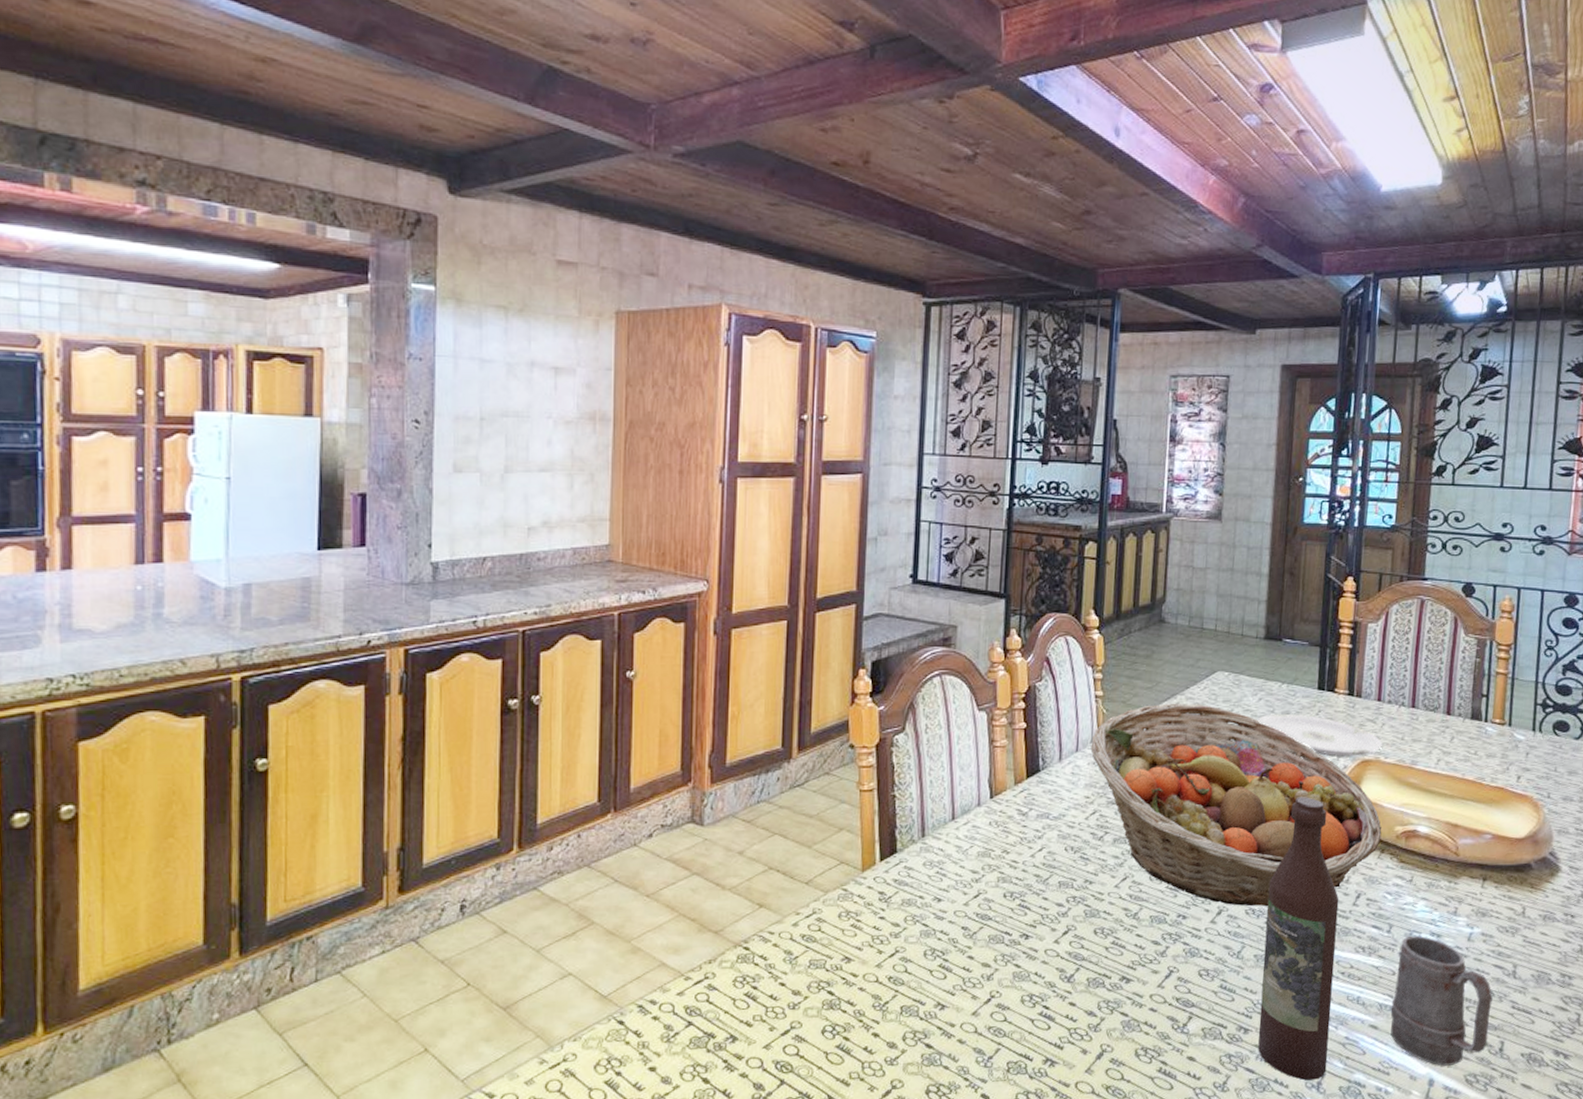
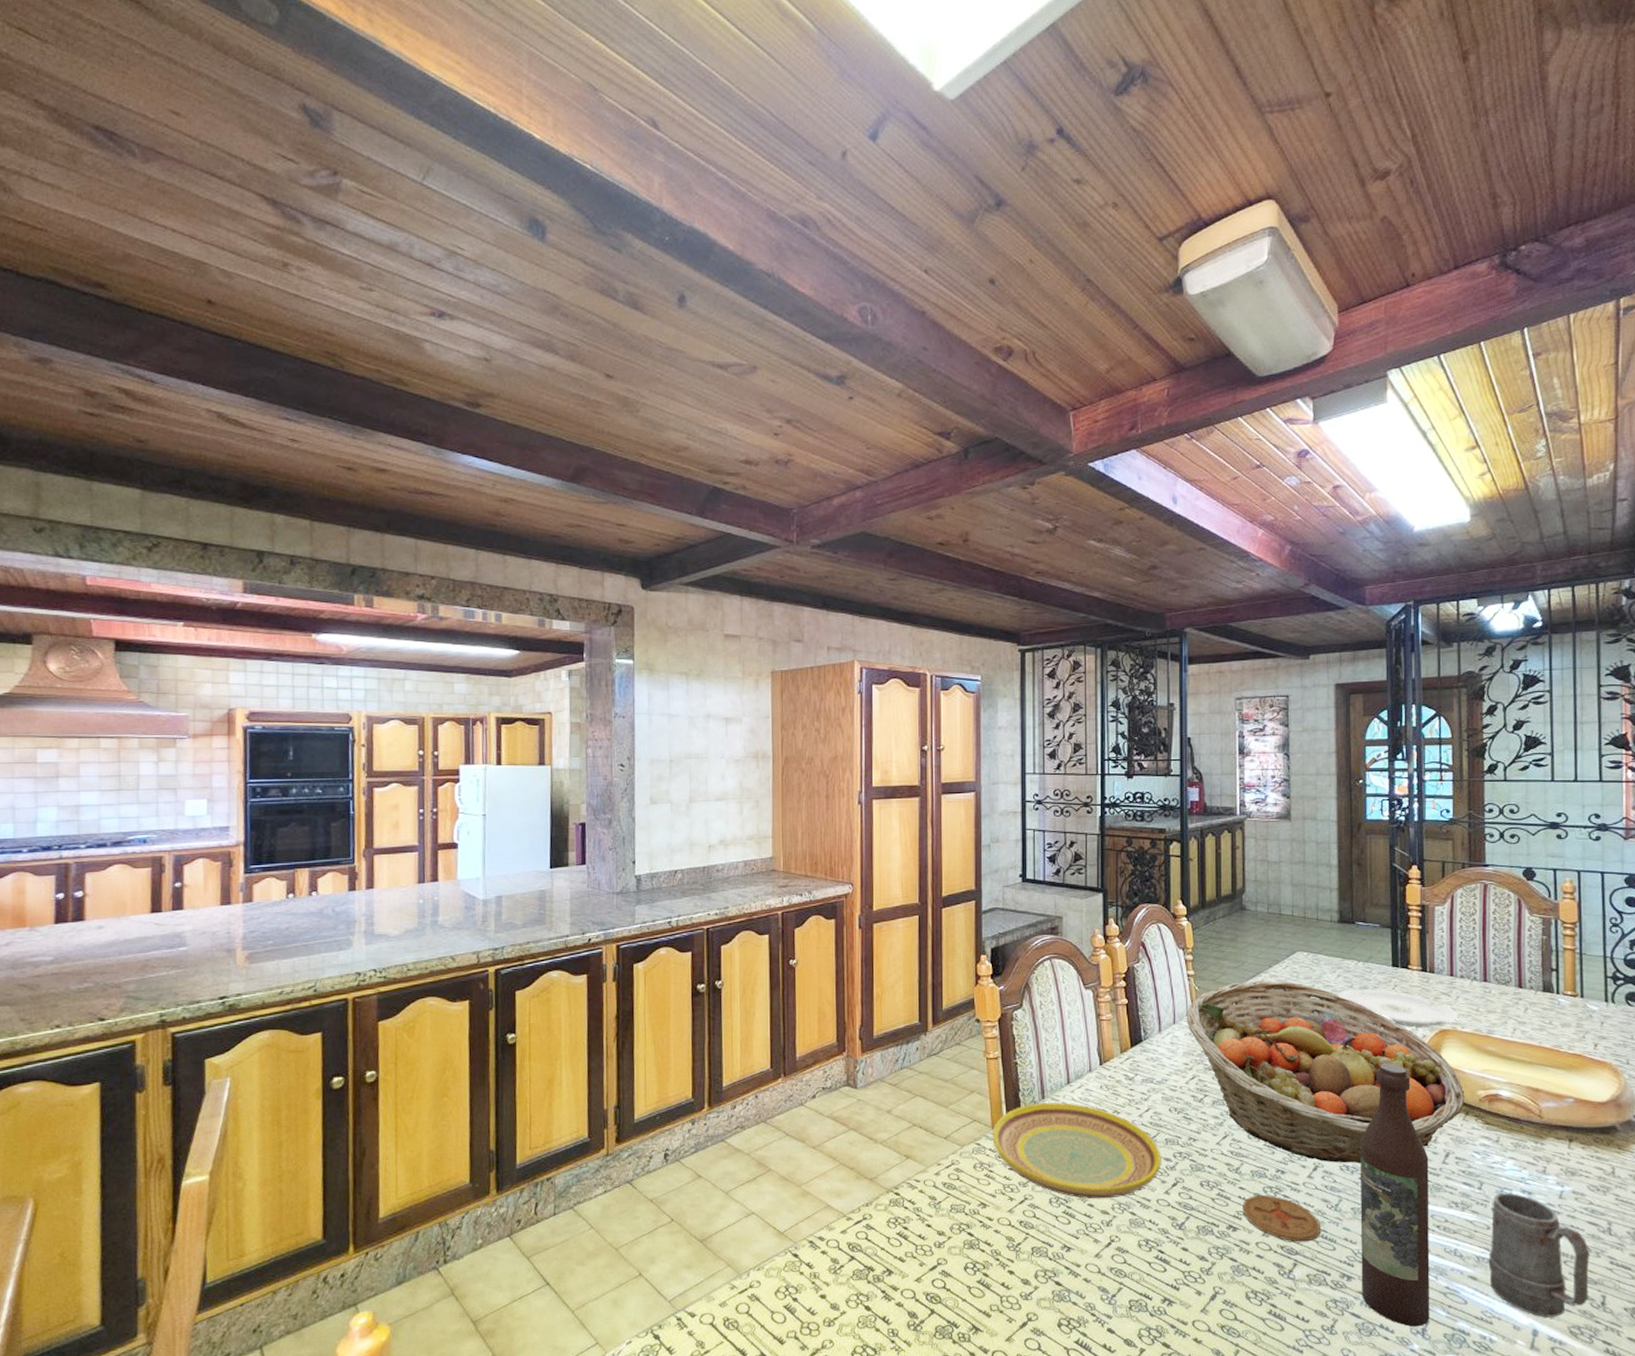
plate: none [860,840,1053,951] -> present [991,1101,1161,1200]
coaster: none [1138,942,1220,993] -> present [1242,1195,1320,1242]

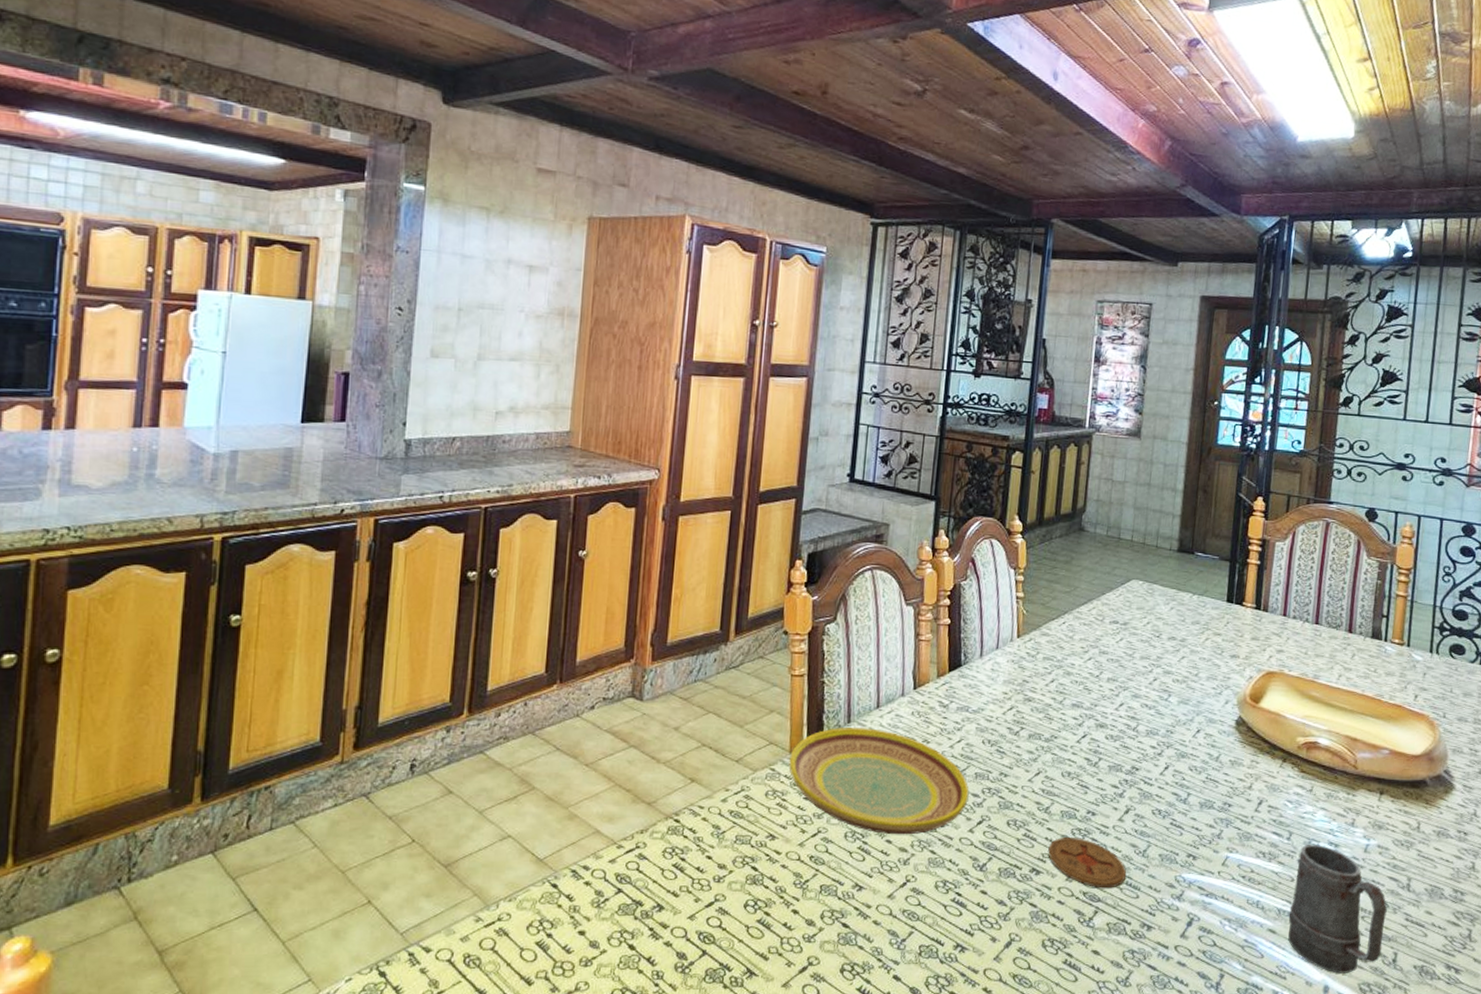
fruit basket: present [1186,980,1465,1164] -> none [1010,607,1284,808]
plate: present [1337,988,1459,1027] -> none [1168,623,1288,668]
wine bottle: present [1360,1063,1430,1327] -> none [1160,704,1242,980]

